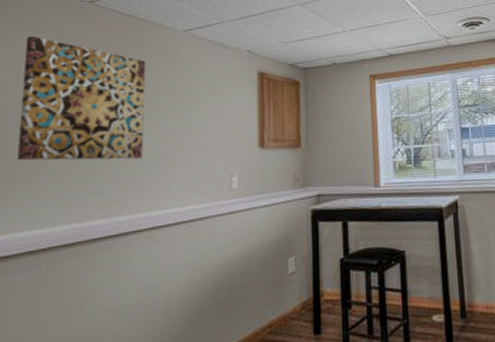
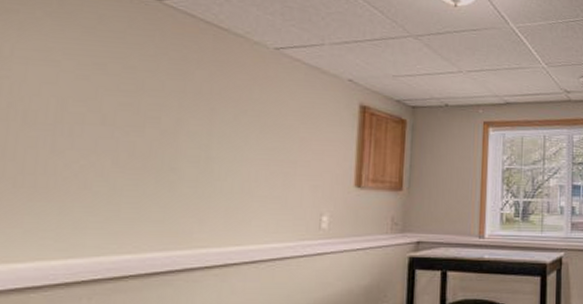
wall art: present [17,35,146,161] -> none [52,29,226,188]

